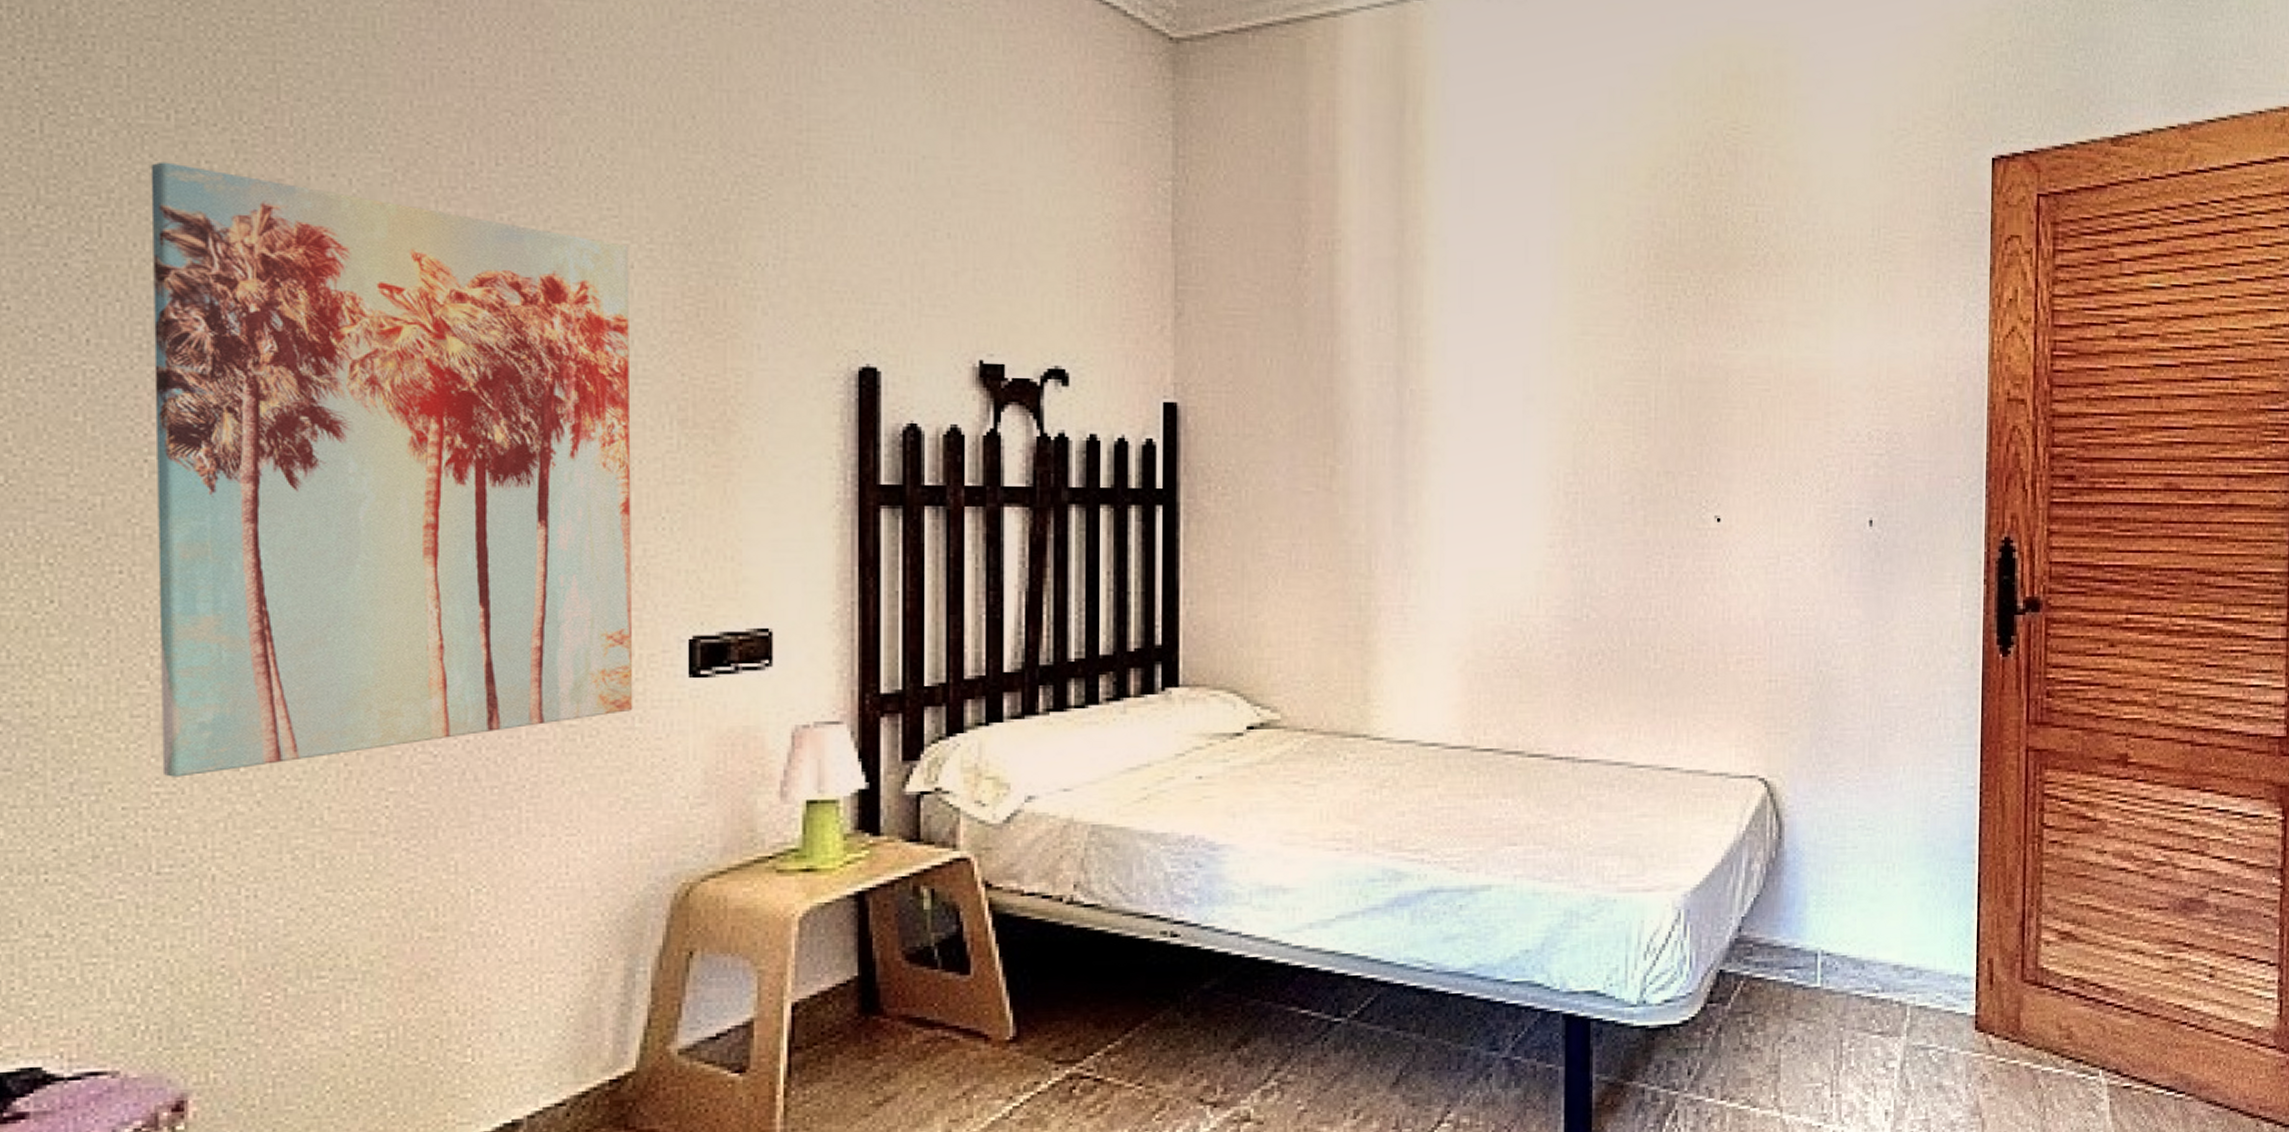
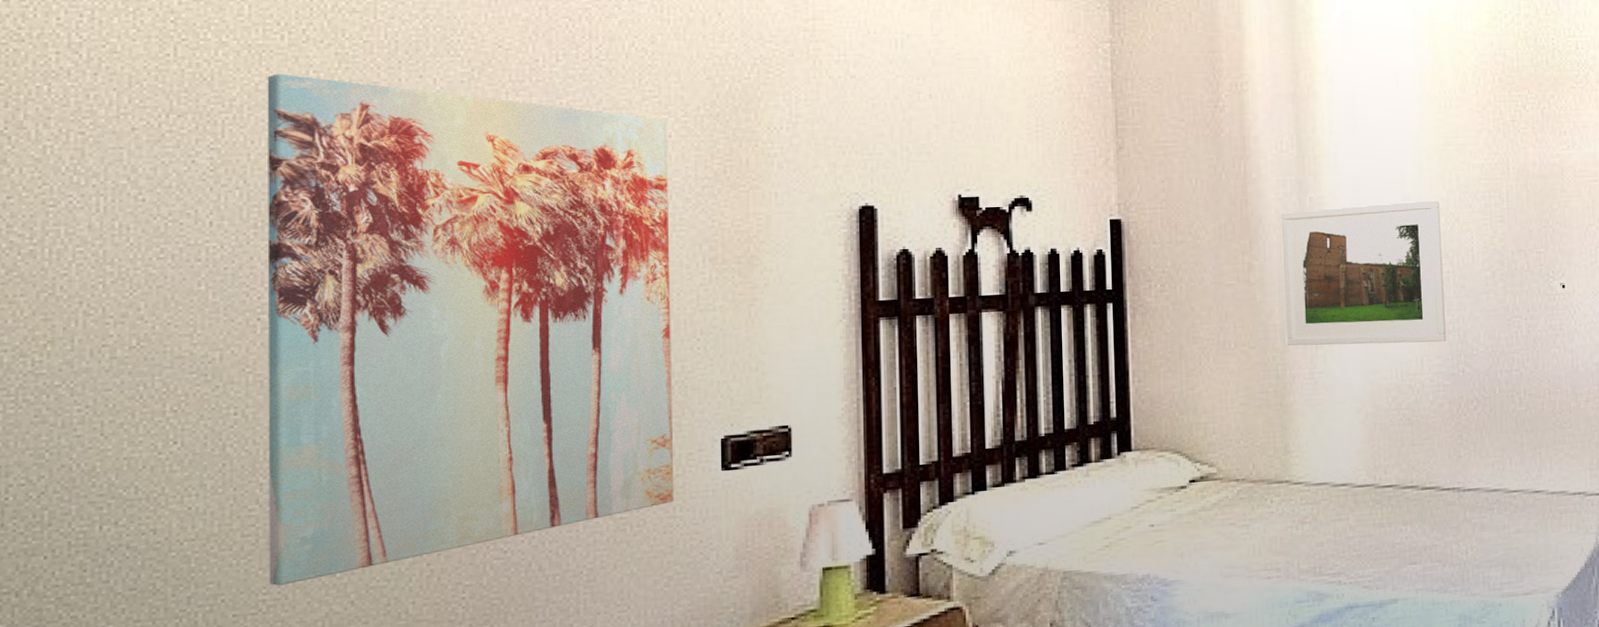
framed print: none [1373,402,1571,579] -> present [1282,200,1446,346]

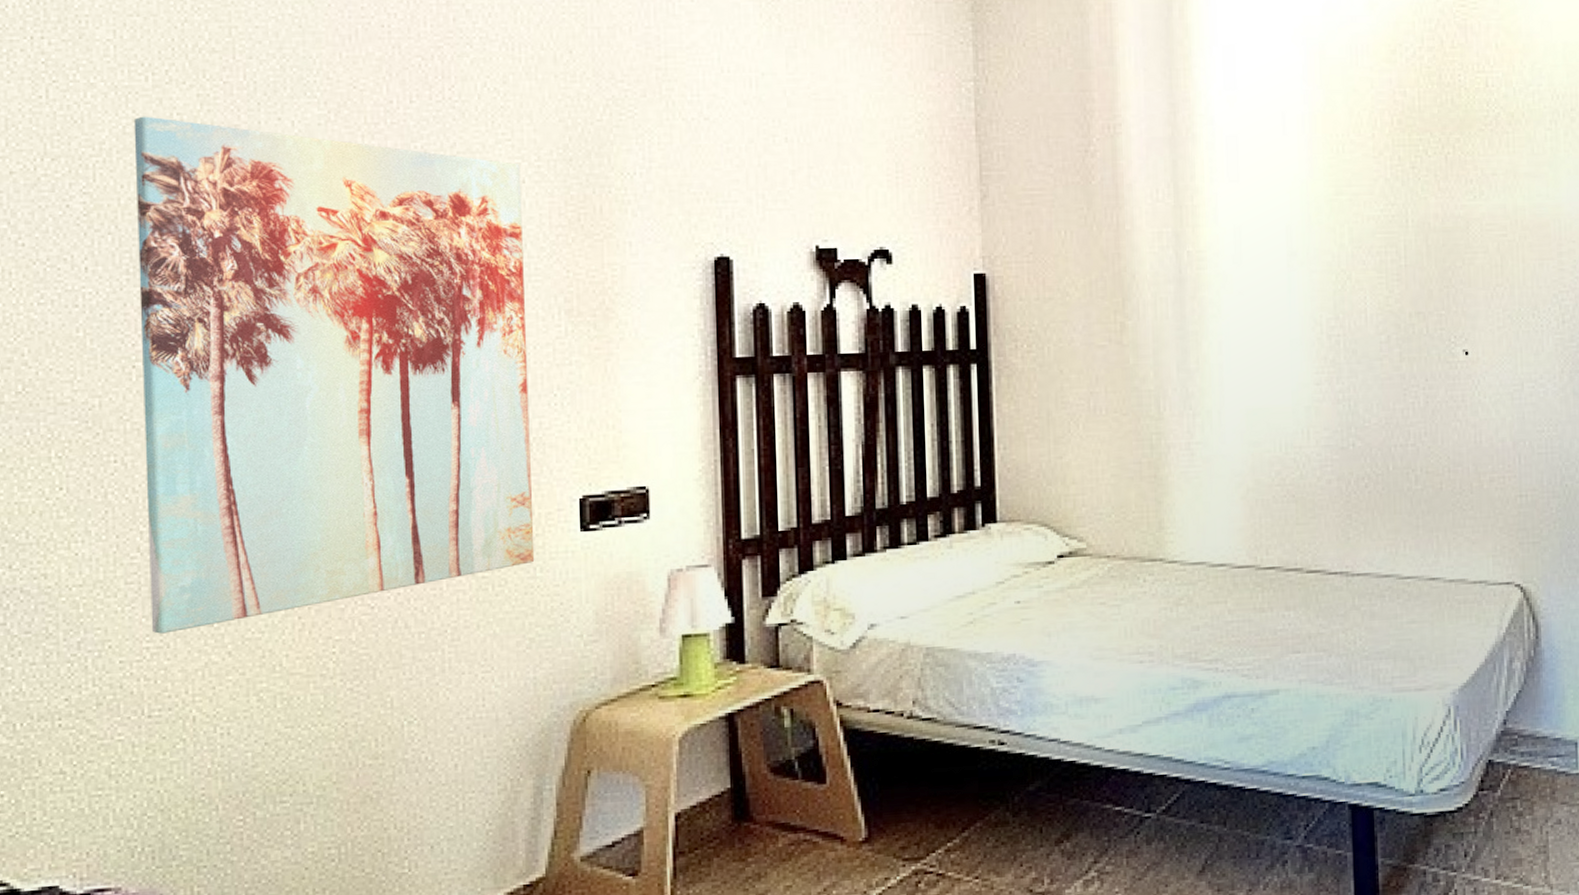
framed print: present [1282,200,1446,346] -> none [1157,256,1335,414]

